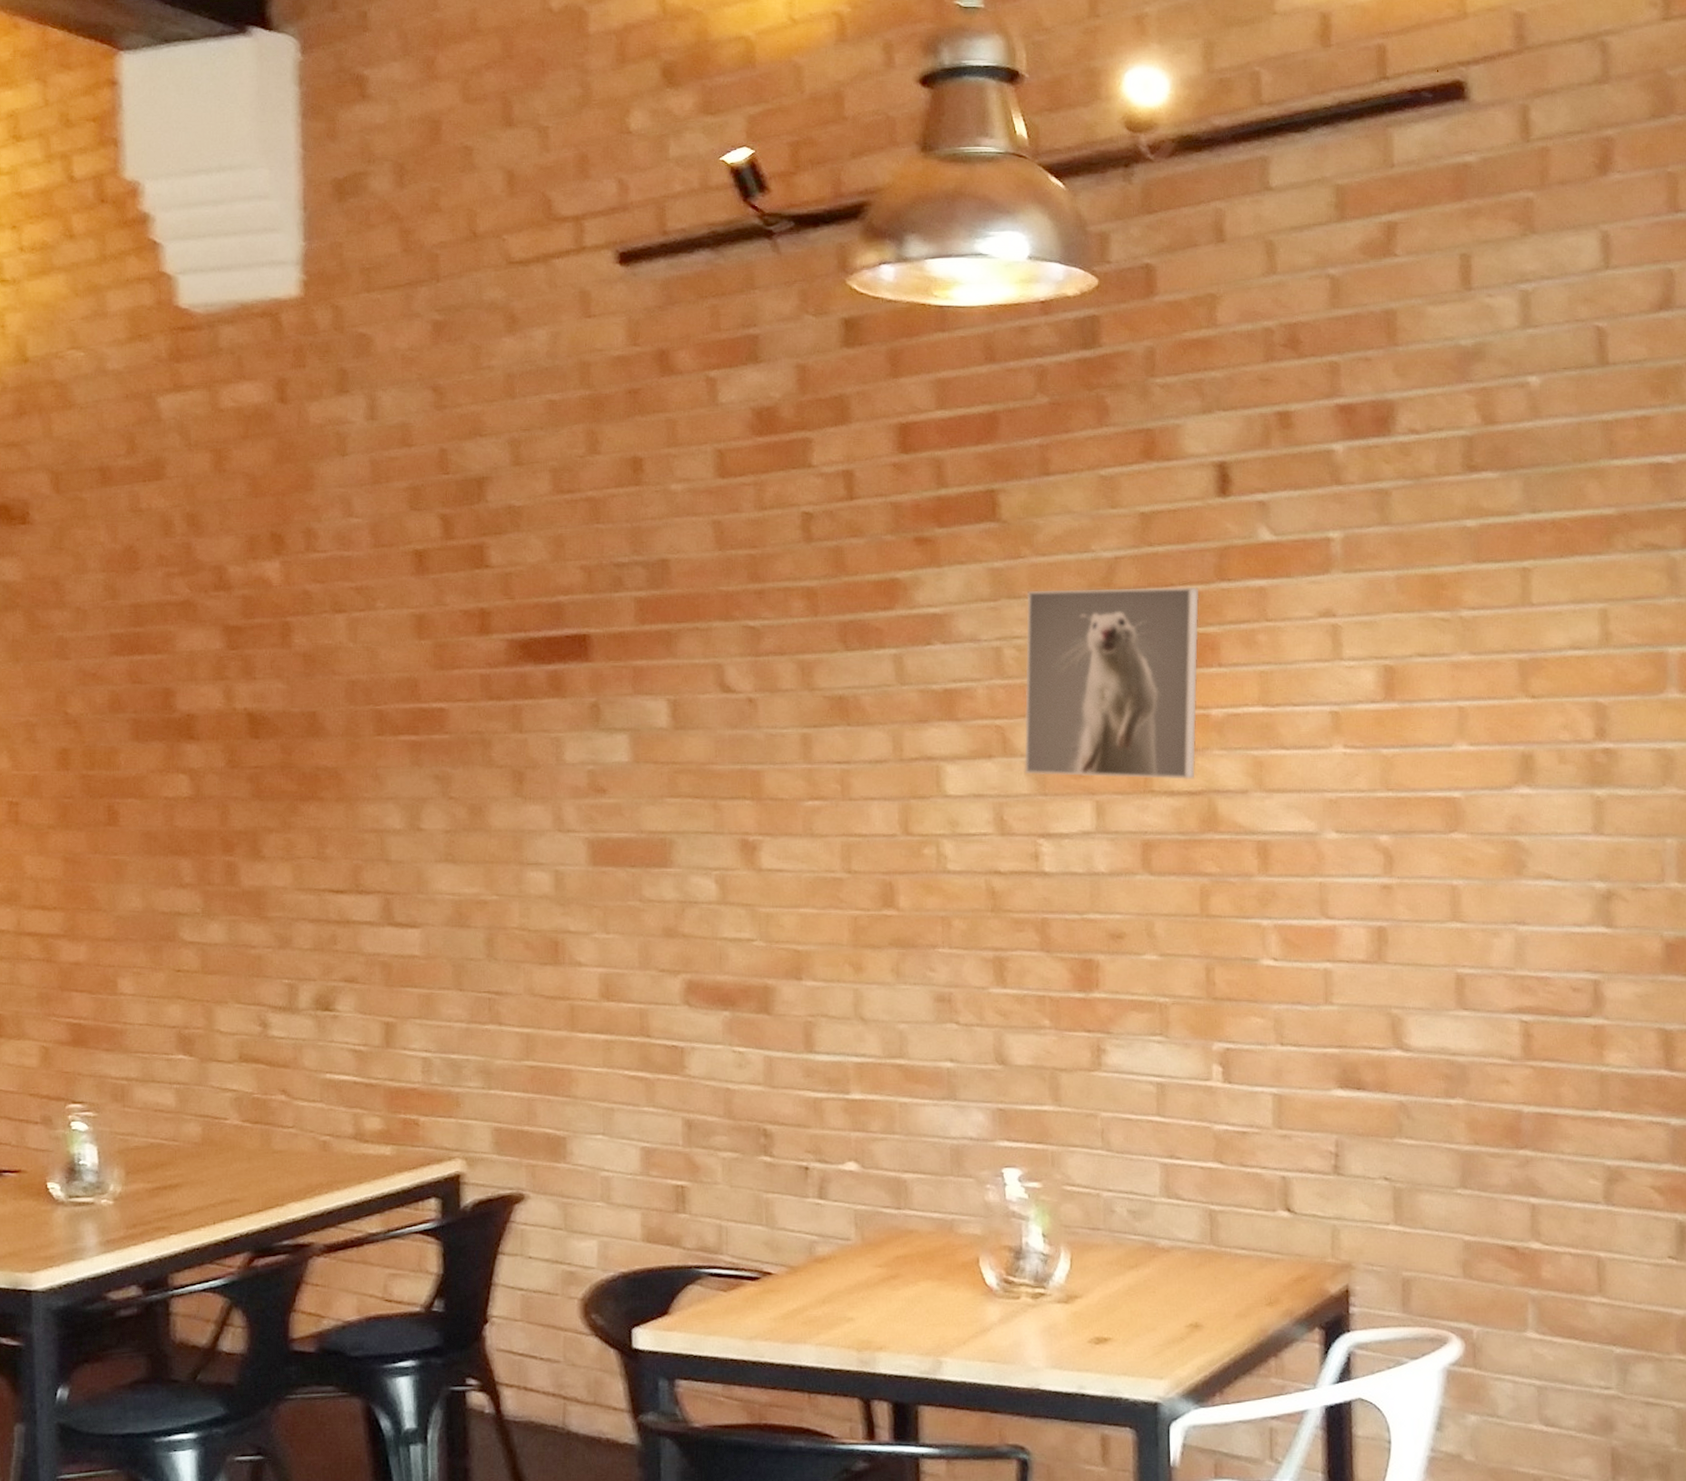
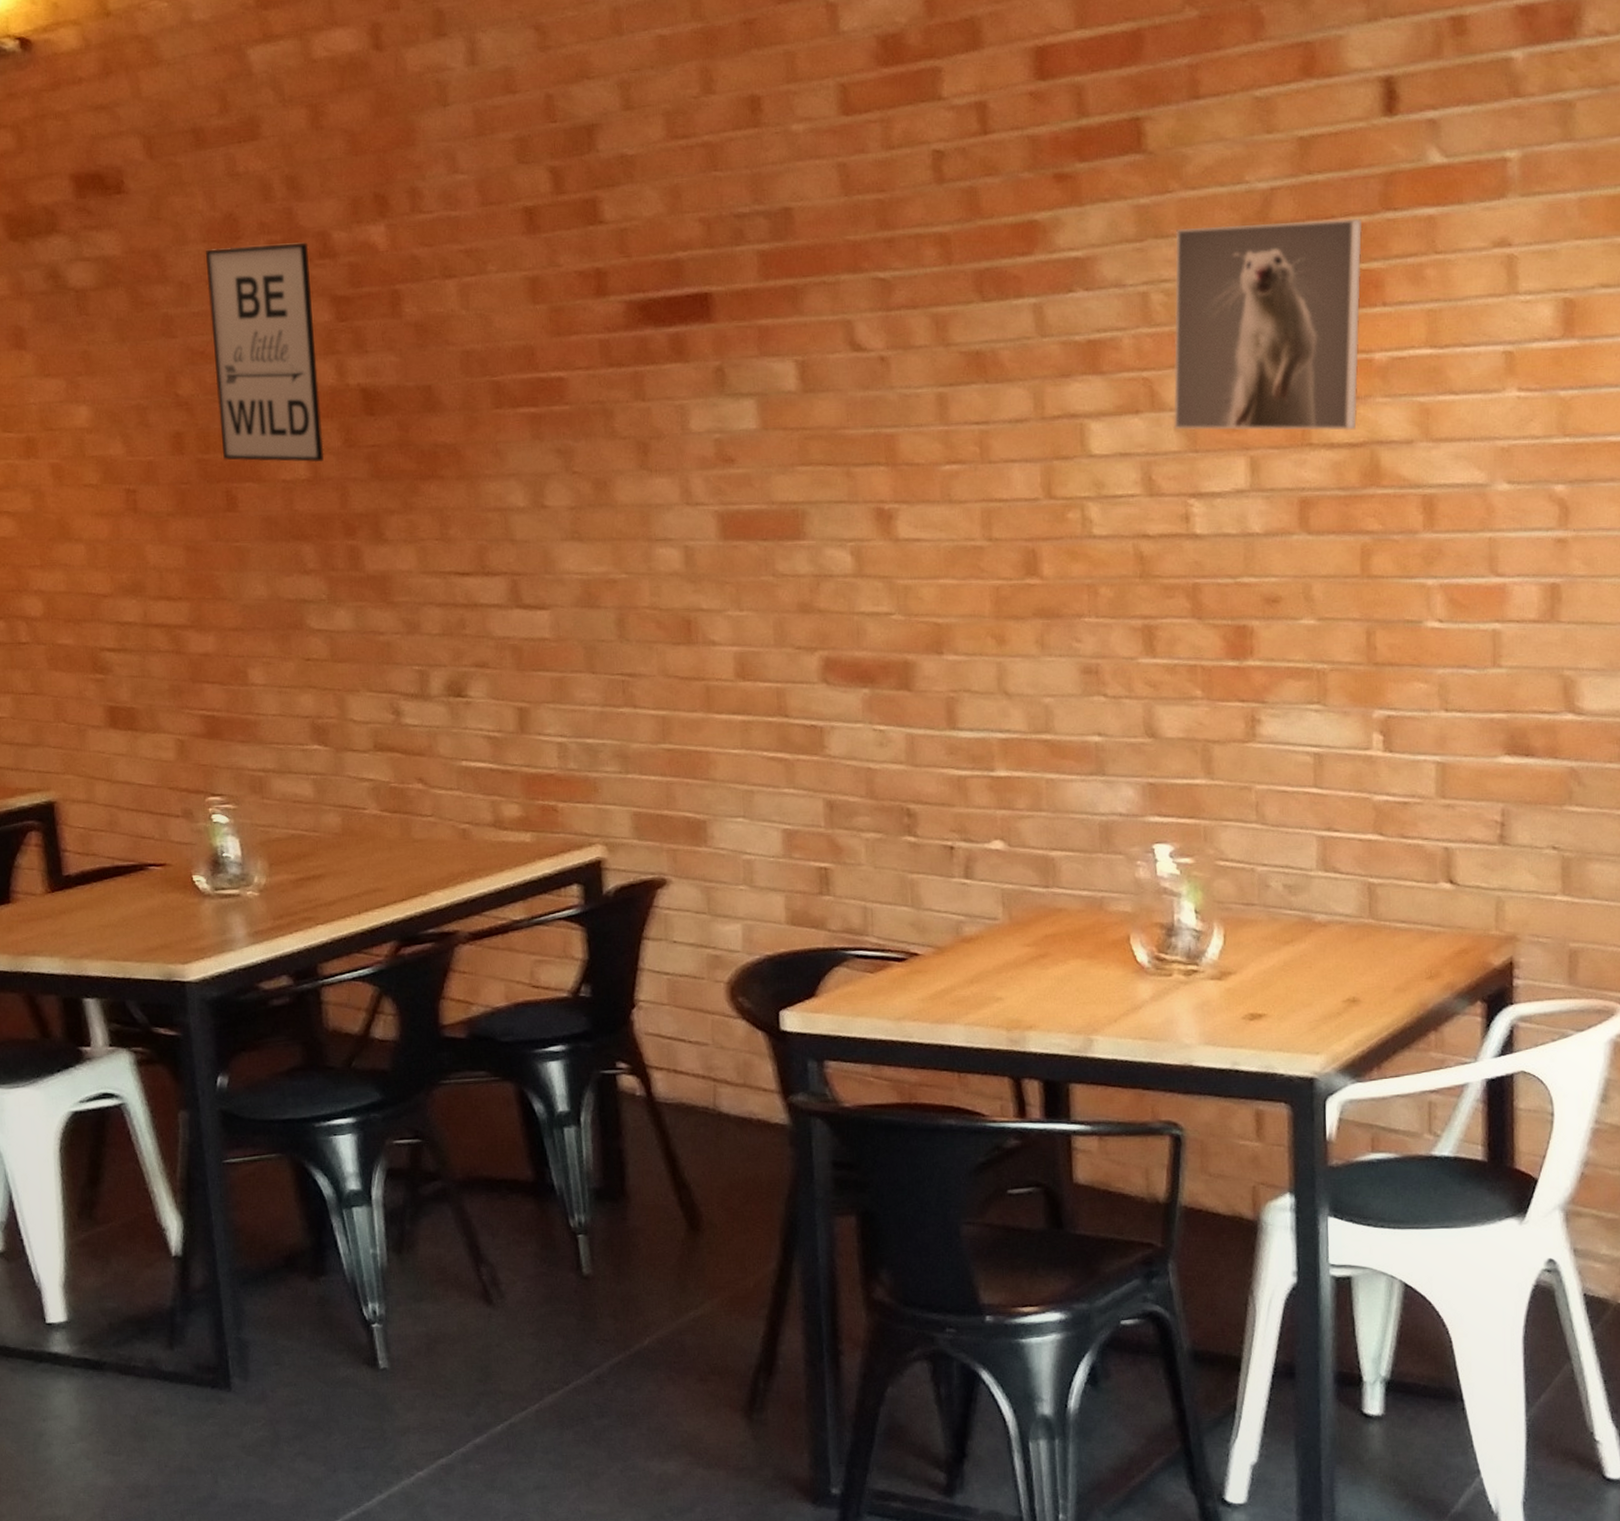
wall art: none [103,575,208,782] -> present [206,242,324,463]

